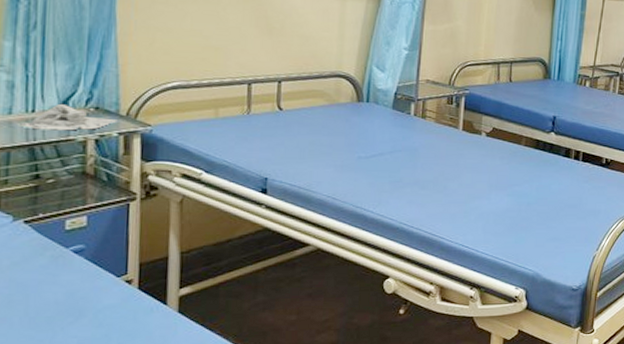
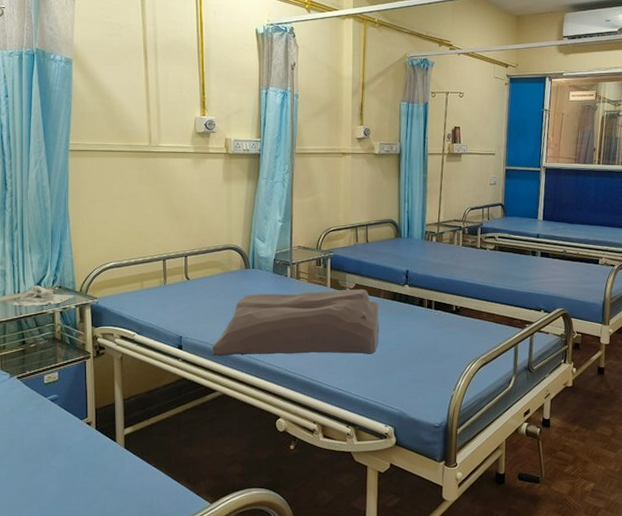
blanket: none [307,132,519,208] -> present [212,288,379,355]

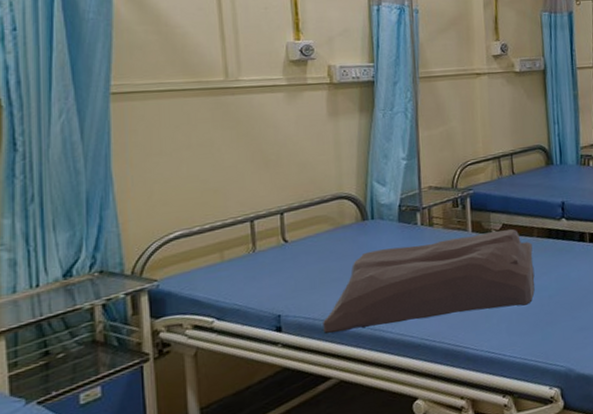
tissue: present [8,285,74,307] -> none [21,273,123,305]

